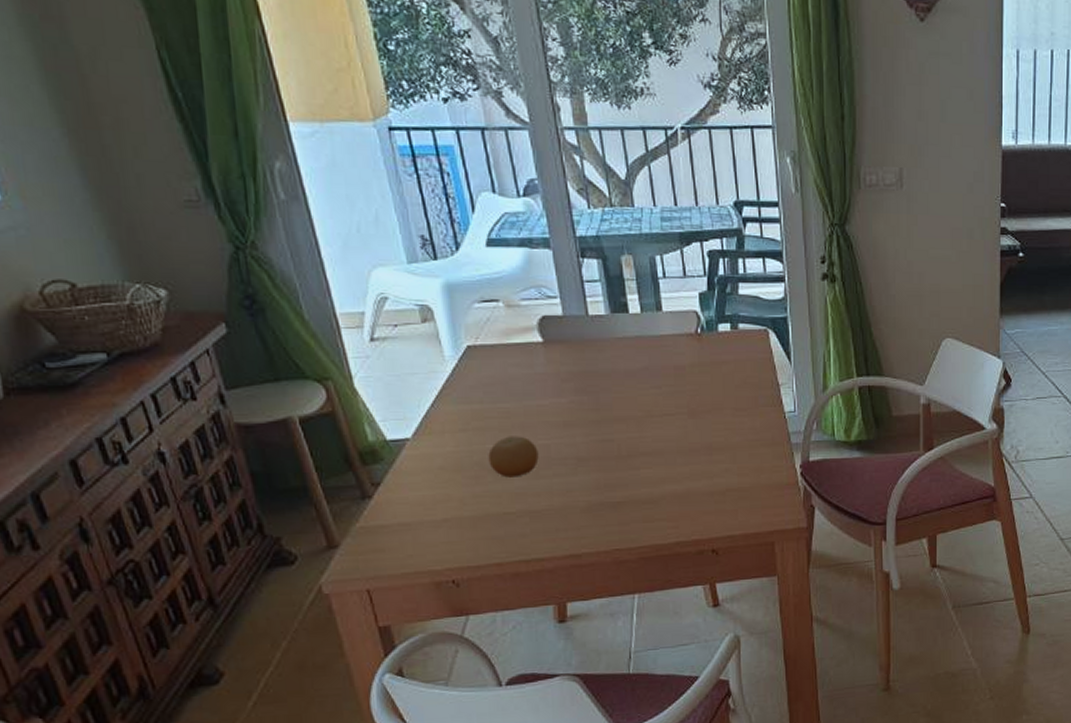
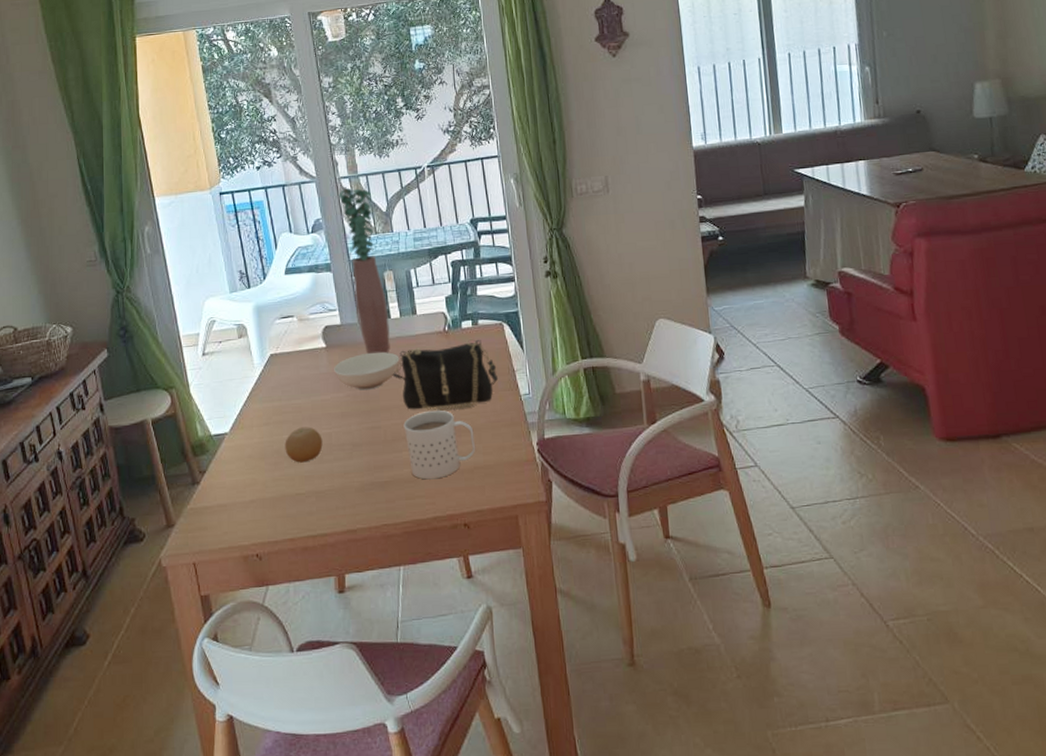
bowl: none [554,352,639,397] -> present [334,352,400,390]
vase: none [561,134,629,355] -> present [338,182,391,355]
handbag: none [629,344,759,425] -> present [392,338,498,411]
mug: none [642,424,730,501] -> present [403,410,476,480]

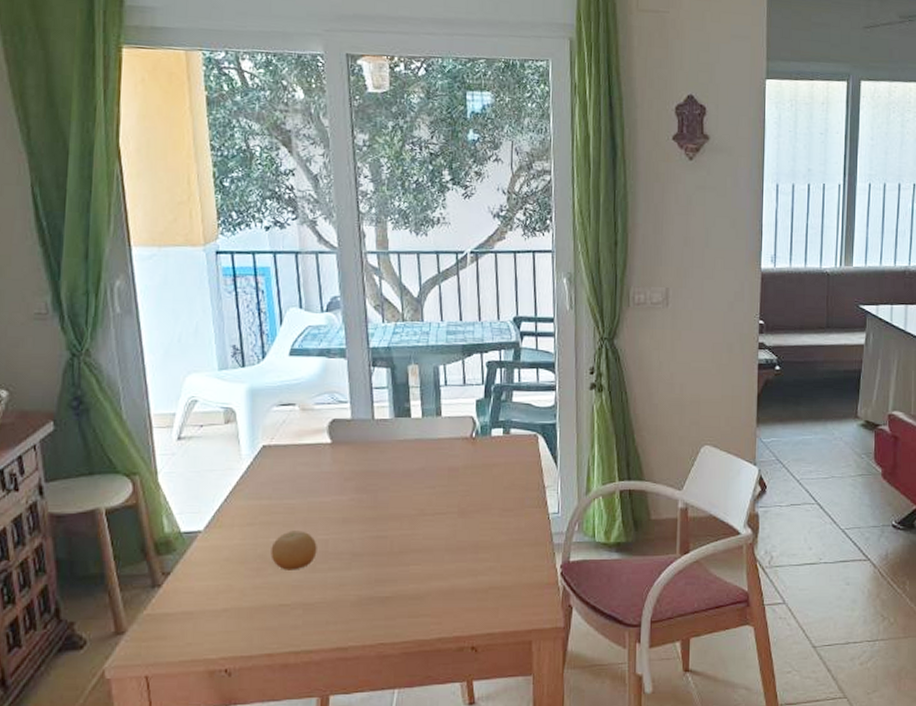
bowl: present [334,352,400,390] -> none [338,453,417,495]
vase: present [338,182,391,355] -> none [363,258,409,456]
handbag: present [392,338,498,411] -> none [406,448,526,524]
mug: present [403,410,476,480] -> none [413,522,494,598]

